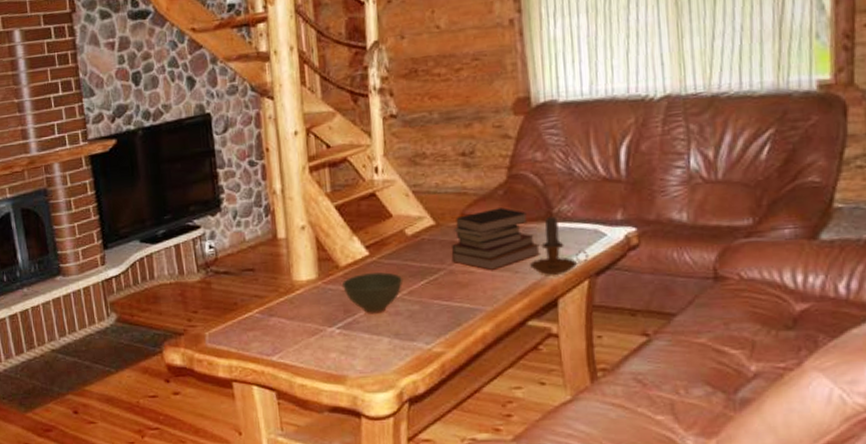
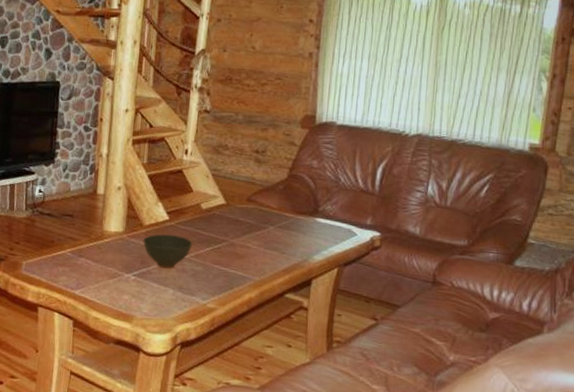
books: present [451,207,540,271] -> none [234,199,304,249]
candle: present [530,216,589,276] -> none [294,212,341,261]

